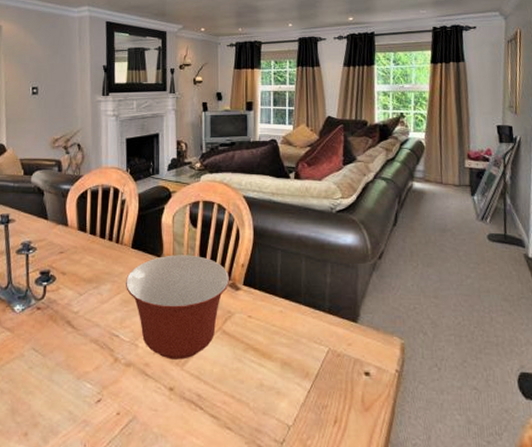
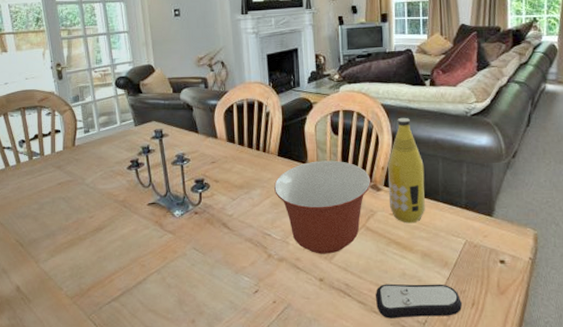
remote control: none [230,395,324,436] -> present [376,283,463,319]
bottle: none [248,211,287,328] -> present [388,117,425,223]

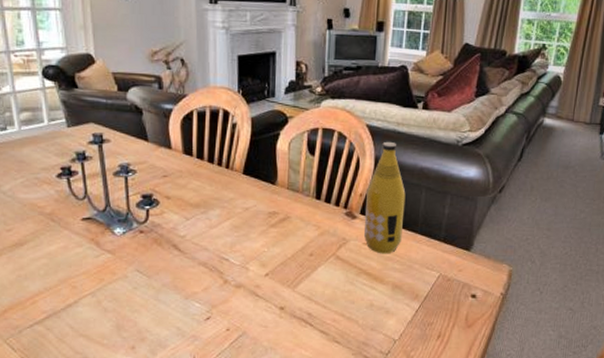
mixing bowl: present [273,160,372,254] -> none [235,182,347,282]
remote control: present [376,283,463,319] -> none [339,314,429,349]

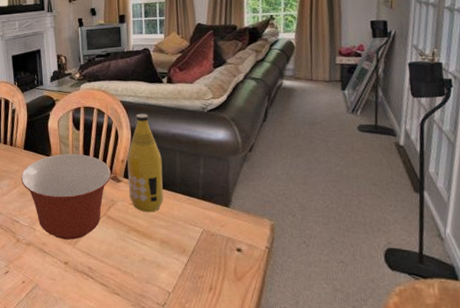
mixing bowl: none [235,182,347,282] -> present [20,153,112,240]

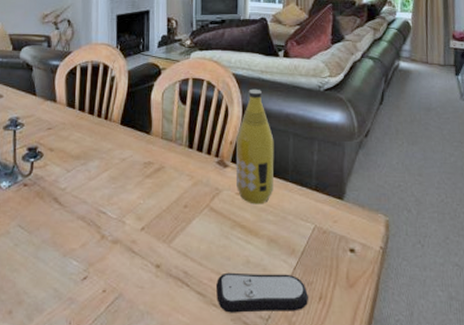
mixing bowl: present [20,153,112,240] -> none [113,132,218,237]
remote control: none [117,268,200,300] -> present [217,272,309,313]

